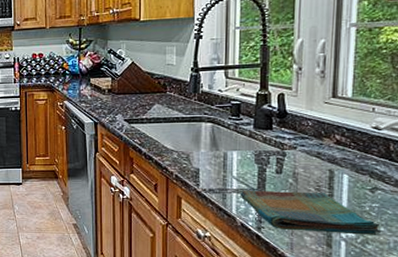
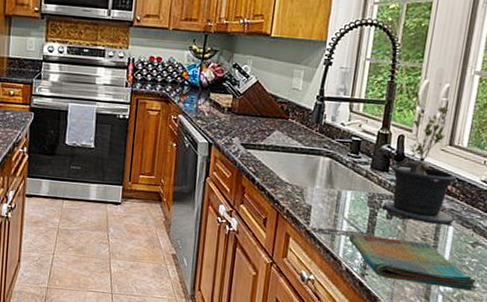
potted plant: none [269,61,367,175] -> present [381,106,472,227]

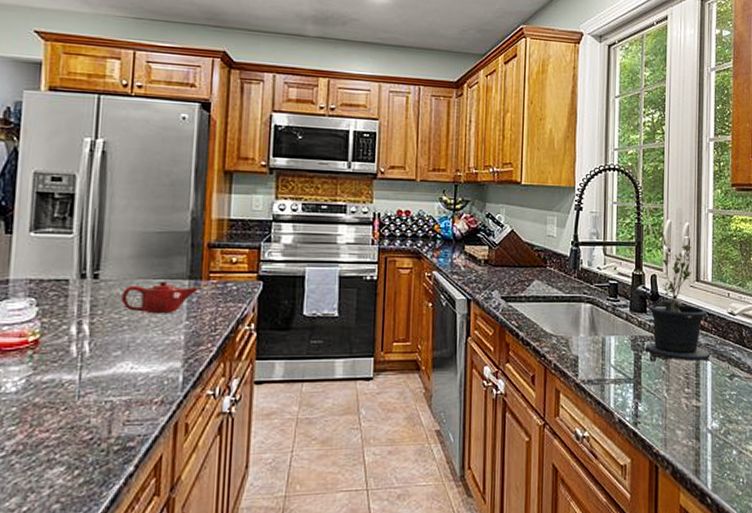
dish towel: present [348,233,476,291] -> none [617,380,739,425]

